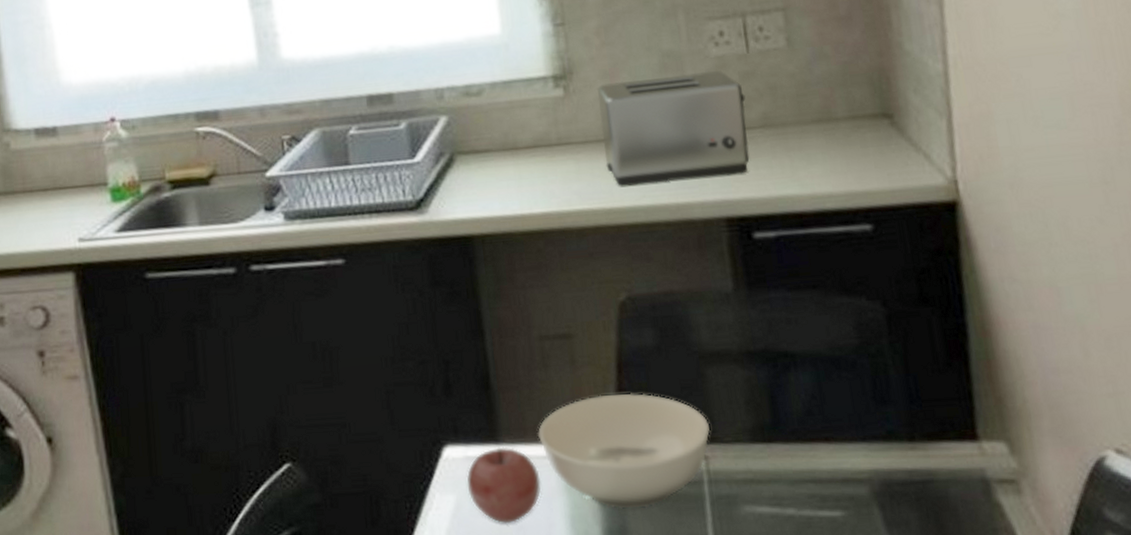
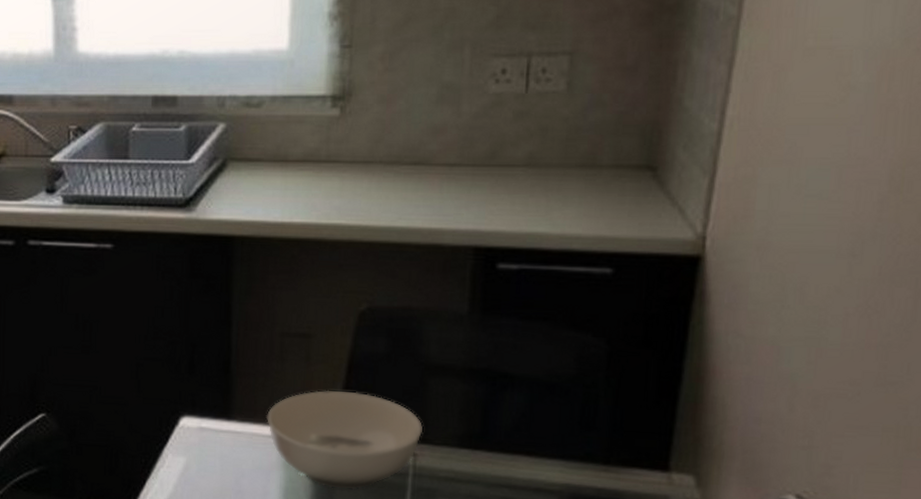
fruit: present [466,447,542,524] -> none [197,423,263,488]
toaster: present [596,71,750,186] -> none [368,106,515,208]

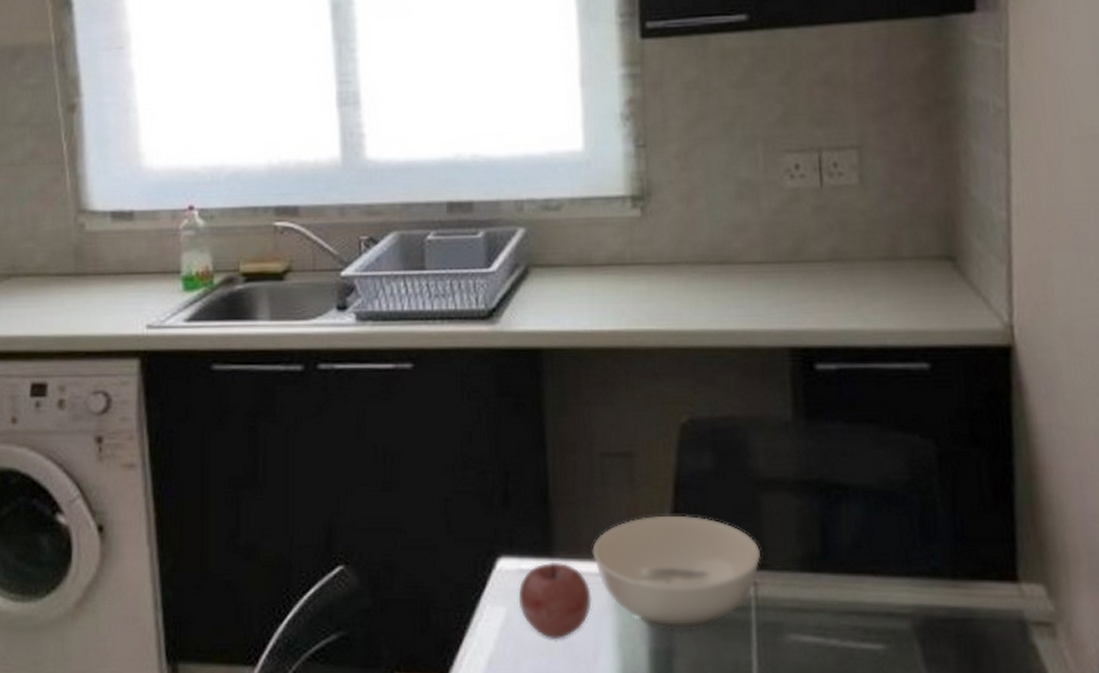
fruit: none [197,423,263,488] -> present [518,561,592,640]

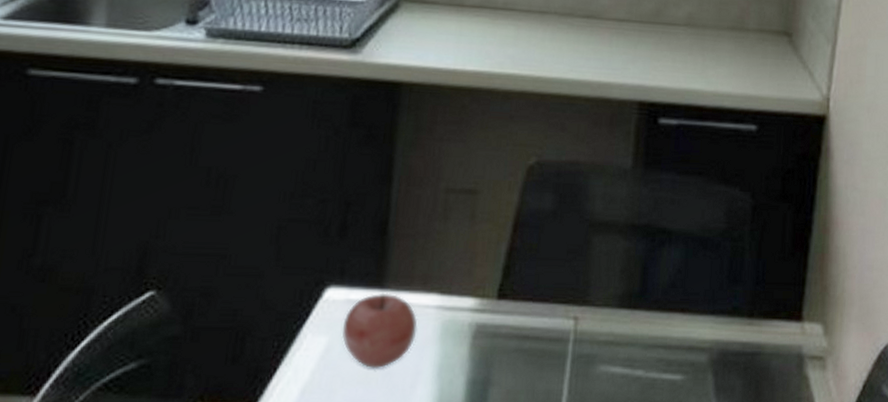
bowl: present [592,515,762,631] -> none [424,251,586,362]

